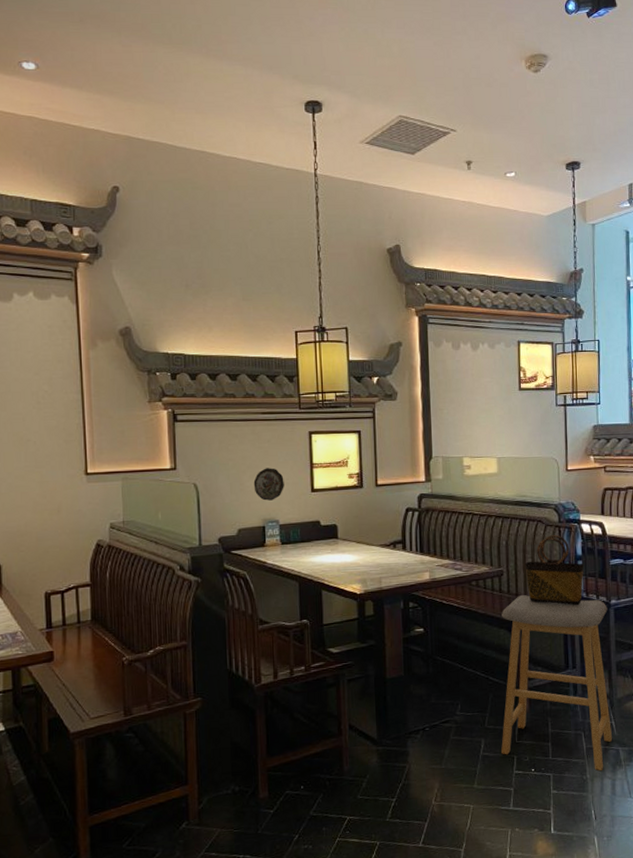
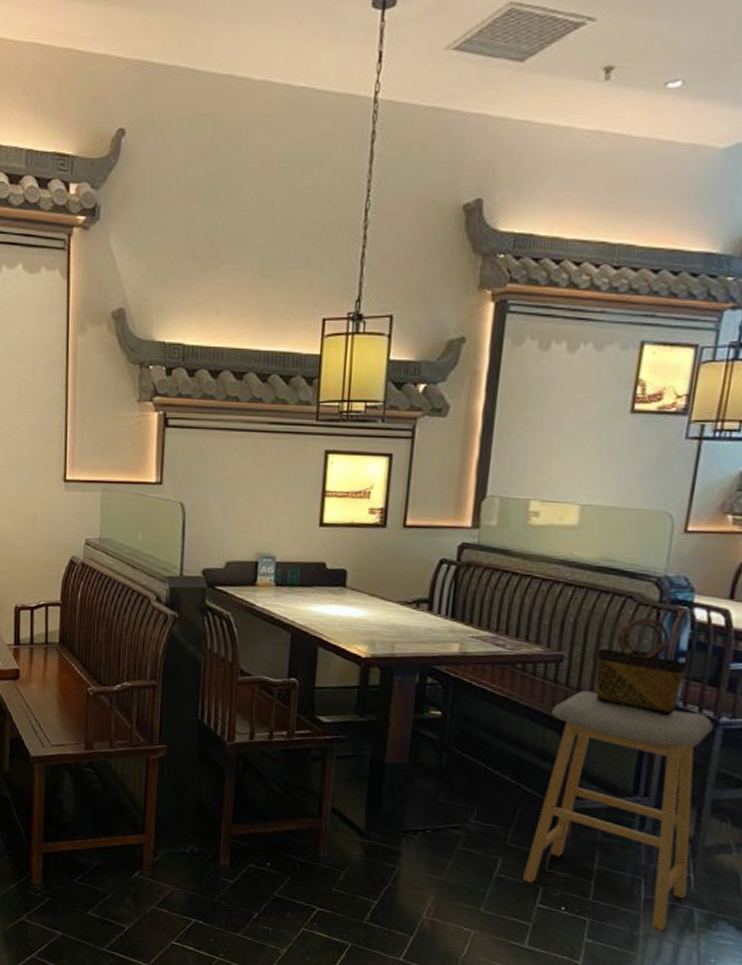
decorative plate: present [253,468,284,501] -> none [249,491,288,532]

